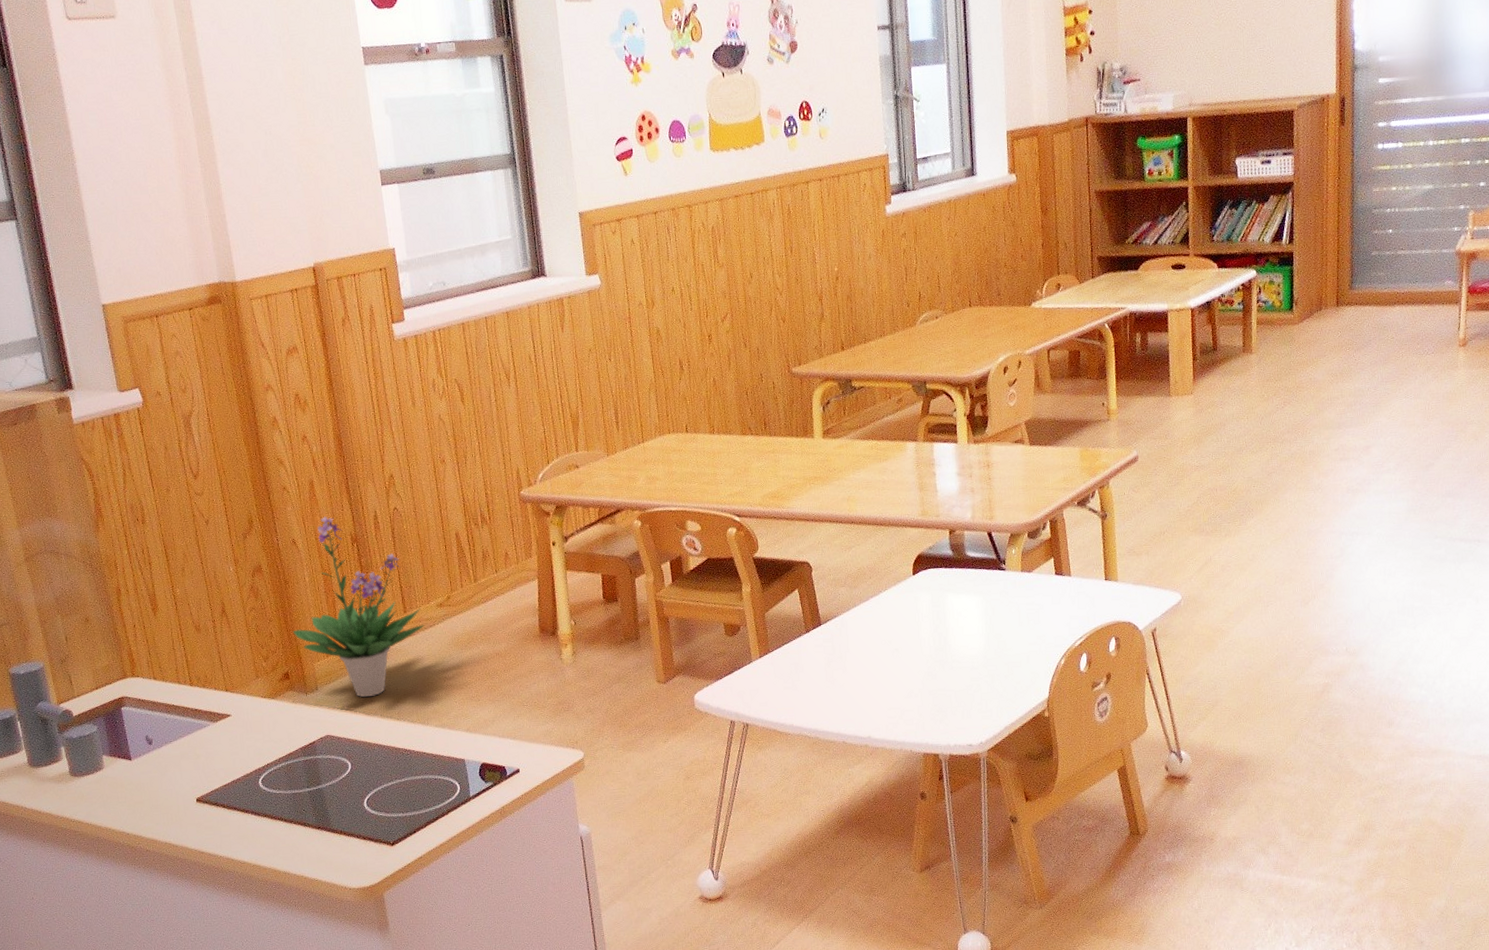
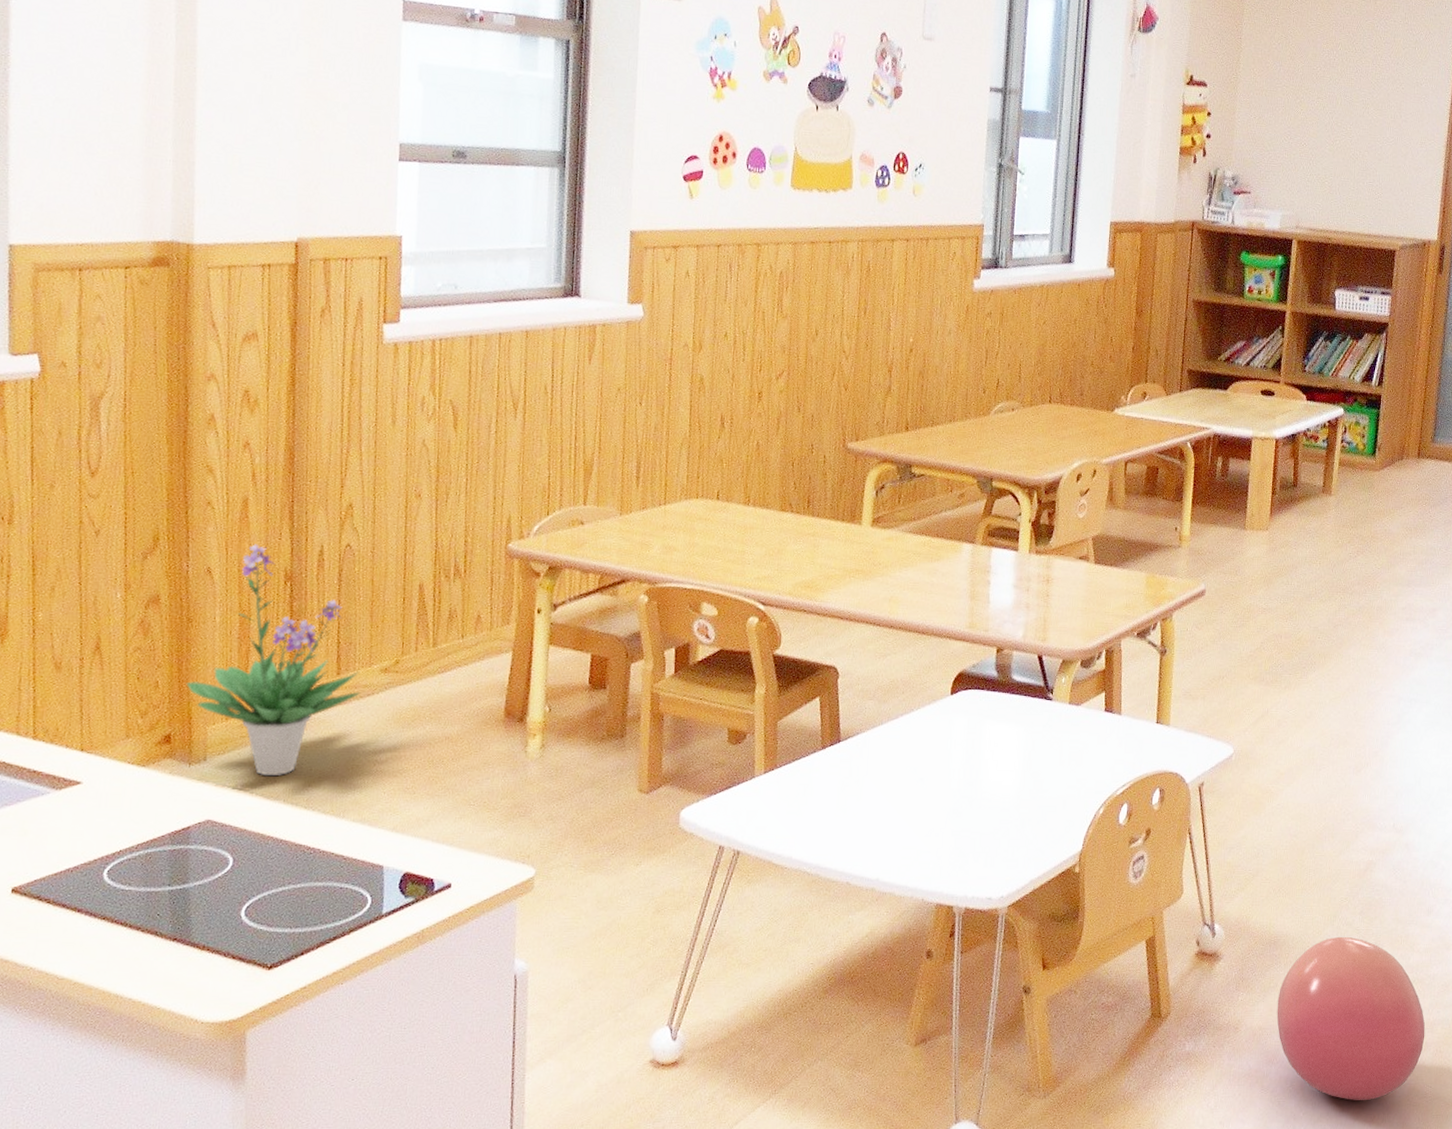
ball: none [1248,752,1397,895] -> present [1277,936,1426,1100]

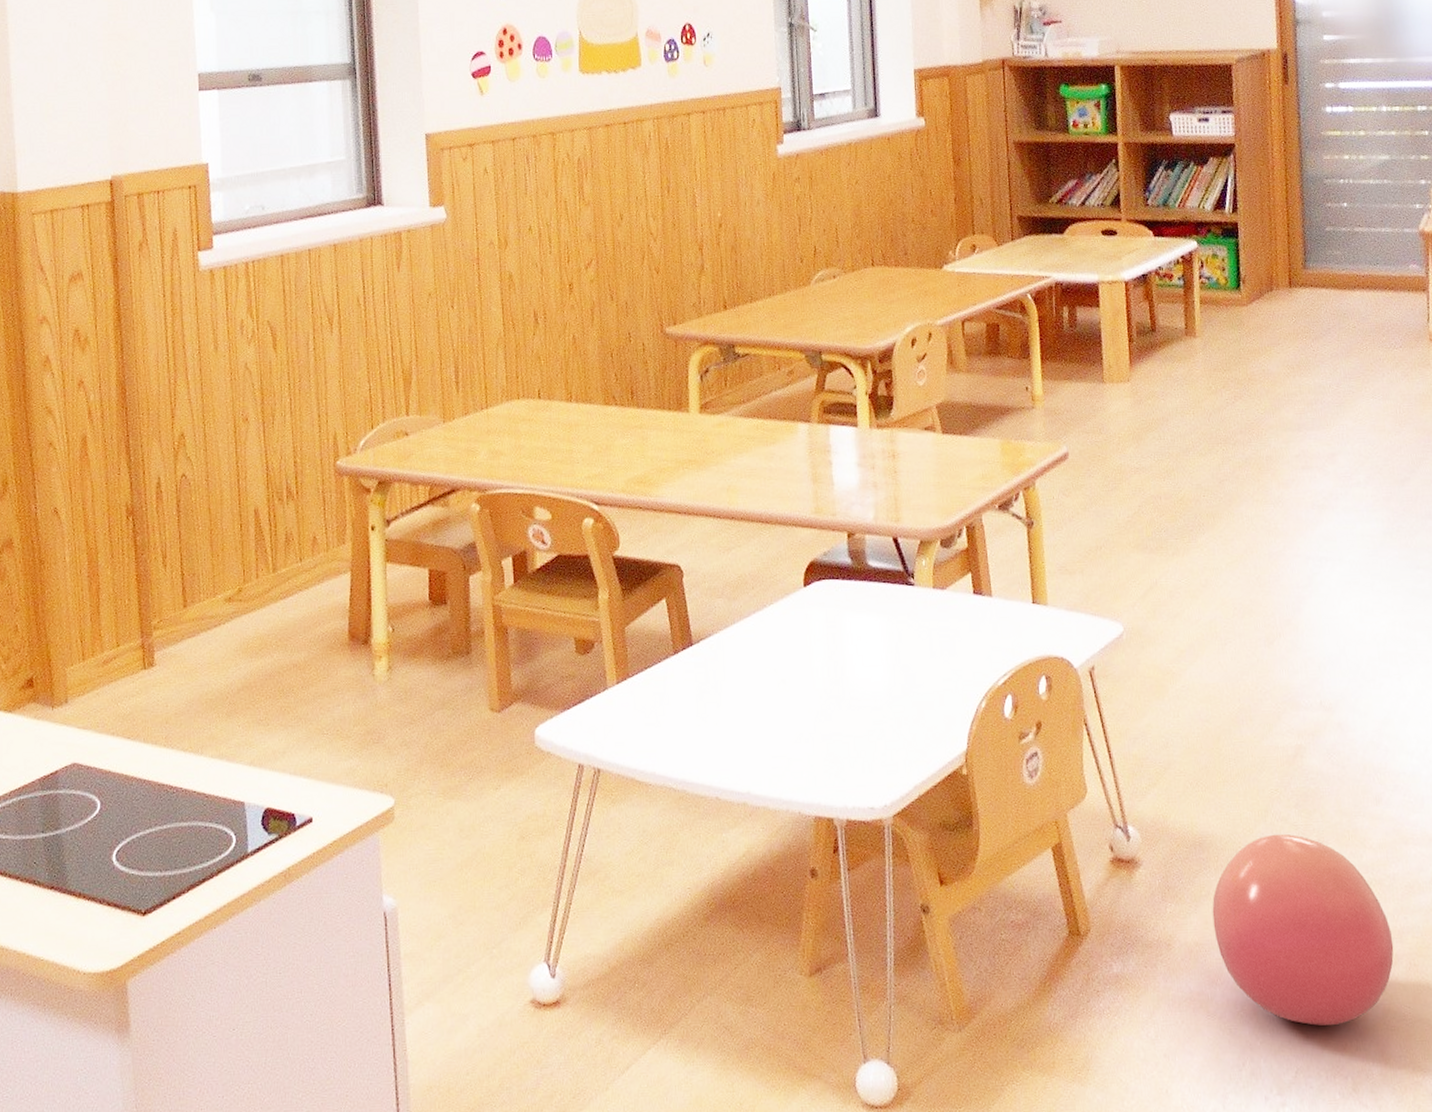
potted plant: present [186,544,361,776] -> none [43,481,207,716]

